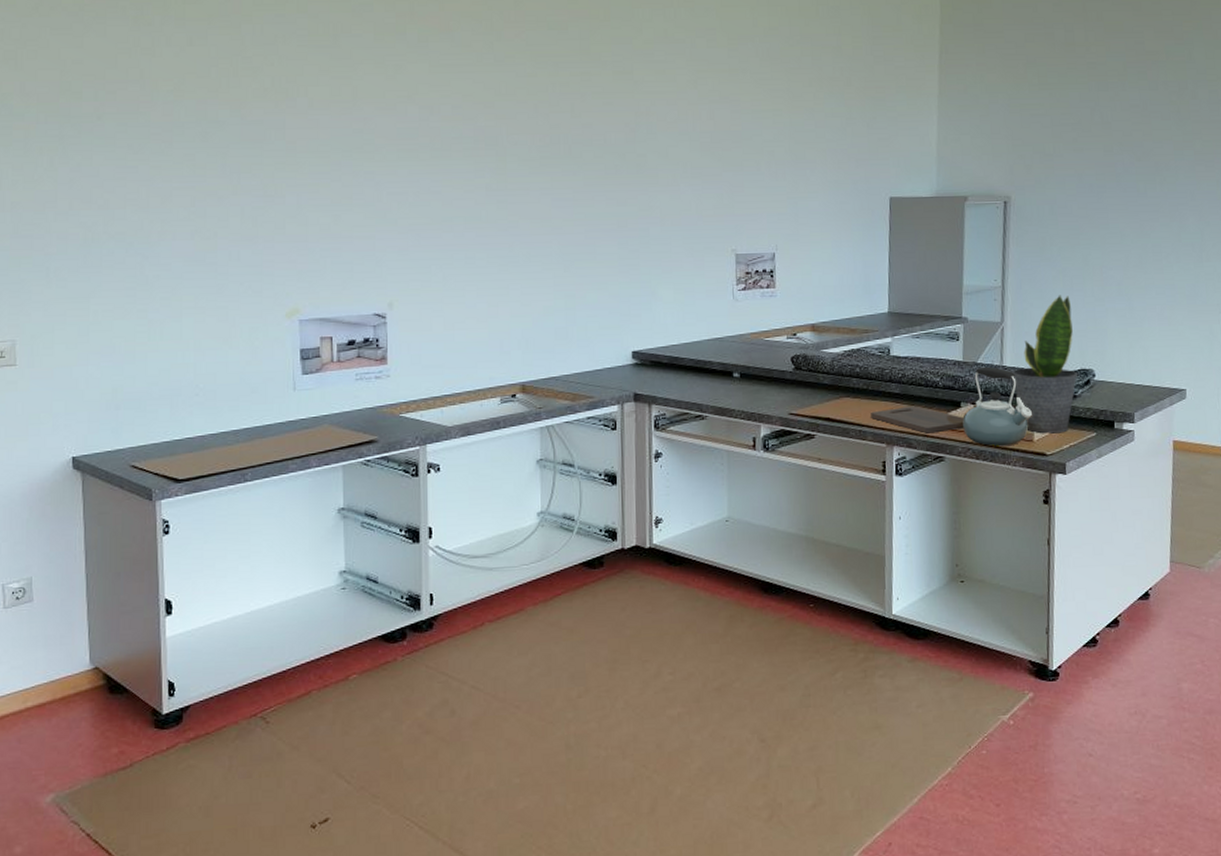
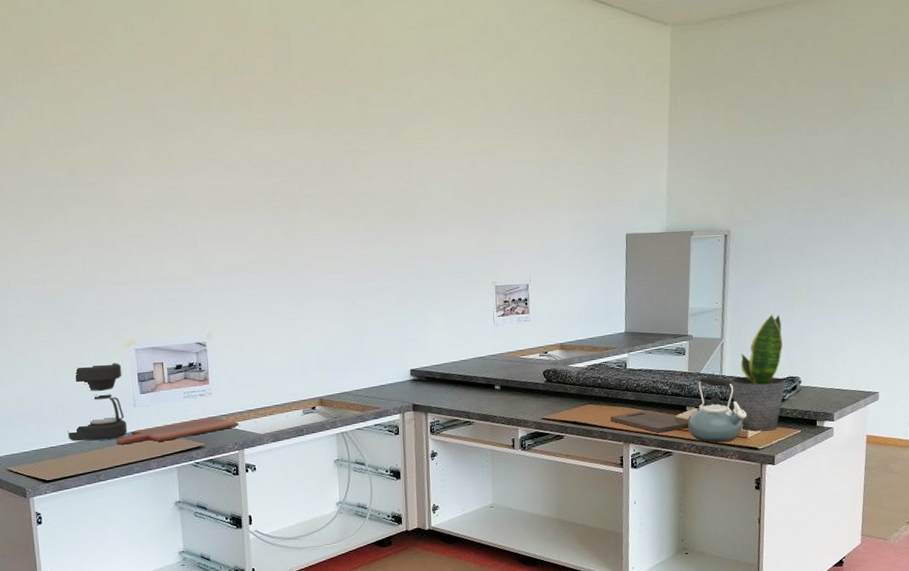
coffee maker: none [209,336,284,432] -> present [67,362,128,442]
cutting board: none [268,404,421,437] -> present [115,416,238,445]

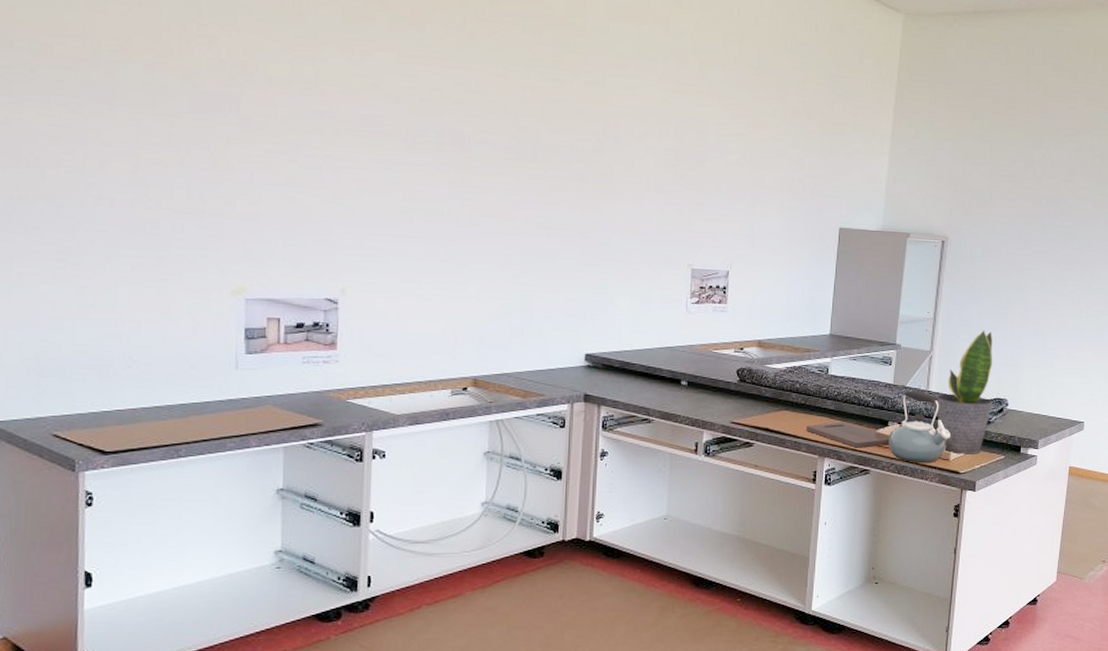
coffee maker: present [67,362,128,442] -> none [141,313,225,407]
cutting board: present [115,416,238,445] -> none [206,389,369,415]

